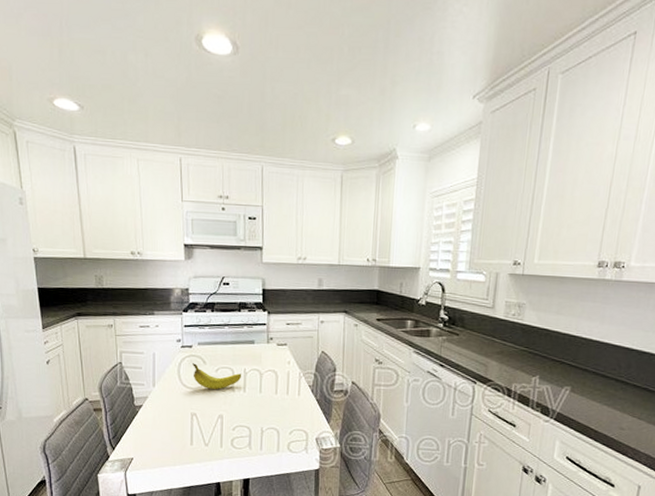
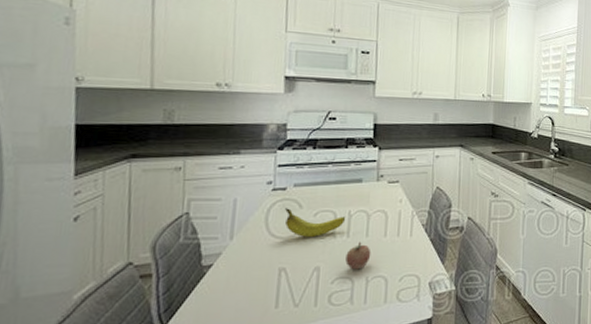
fruit: none [243,396,265,421] -> present [345,242,371,270]

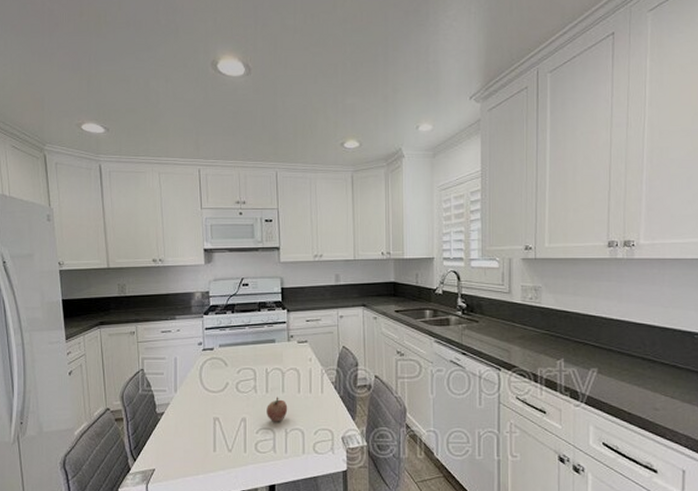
fruit: present [284,208,346,237] -> none [213,366,264,391]

